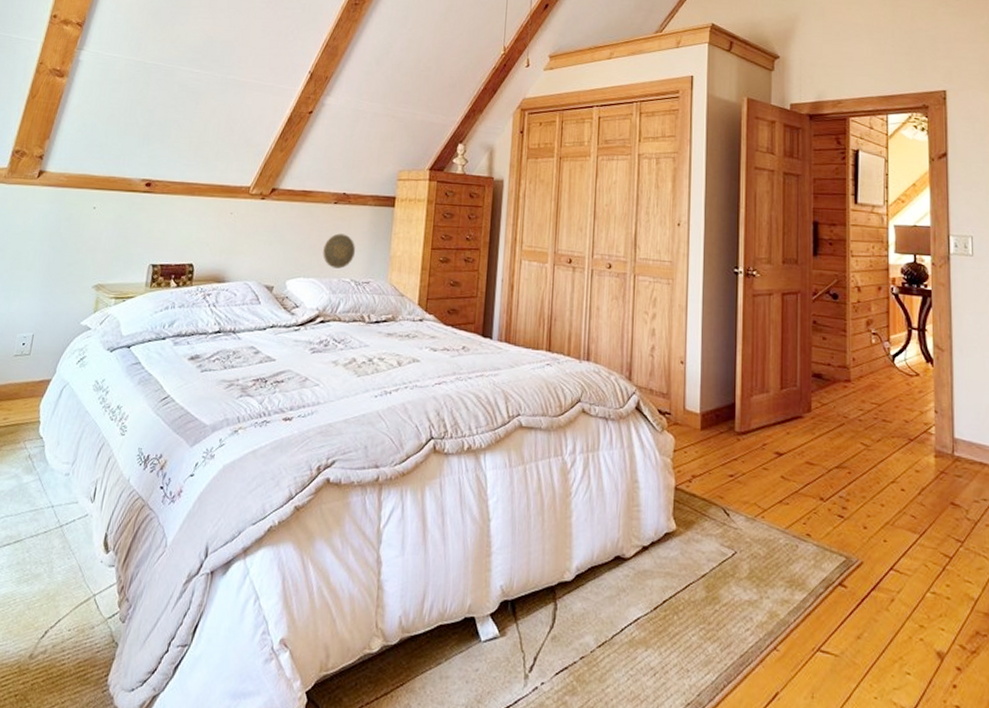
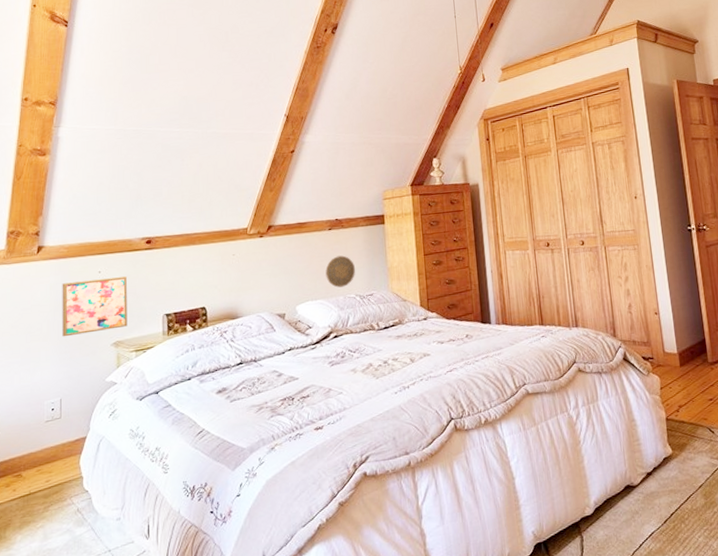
wall art: none [46,213,120,271] -> present [62,276,128,337]

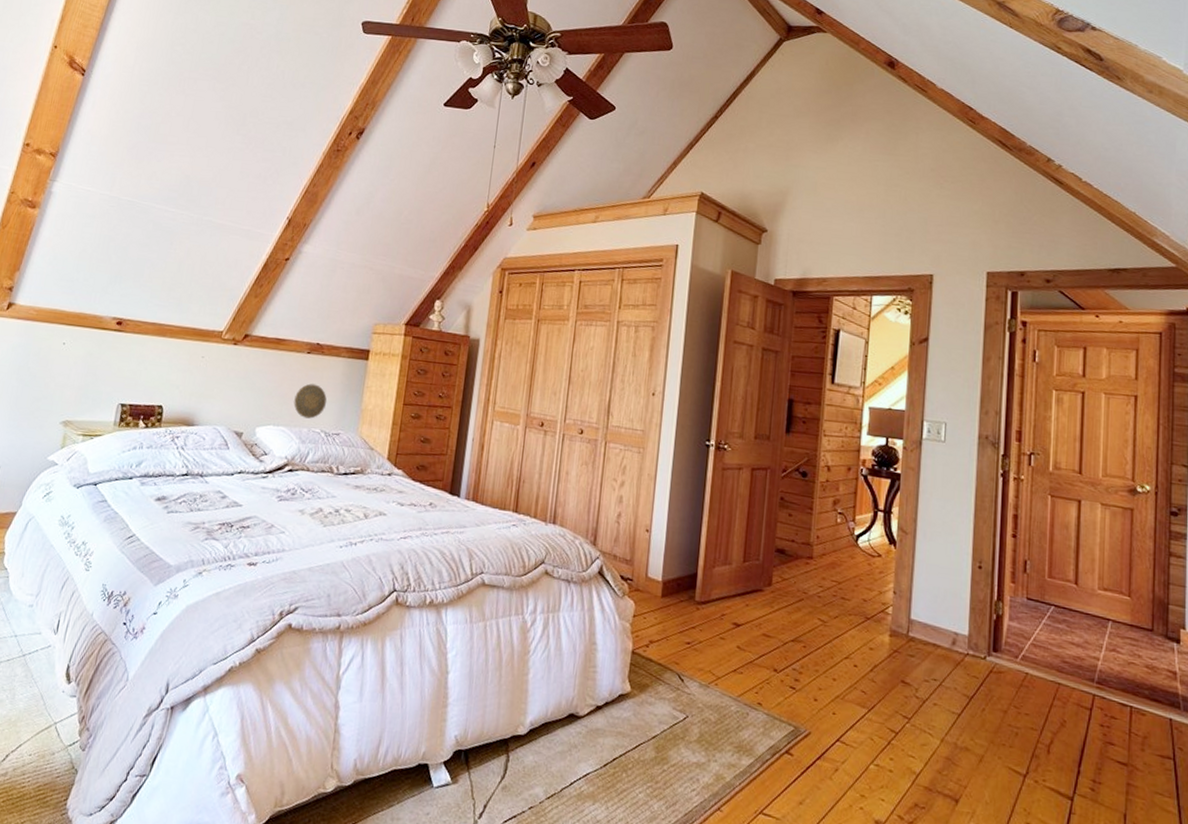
wall art: present [62,276,128,337] -> none [14,347,90,407]

